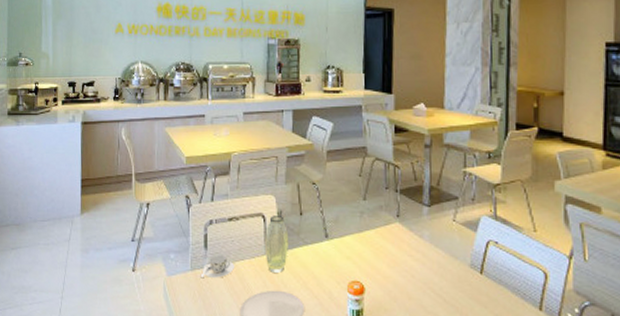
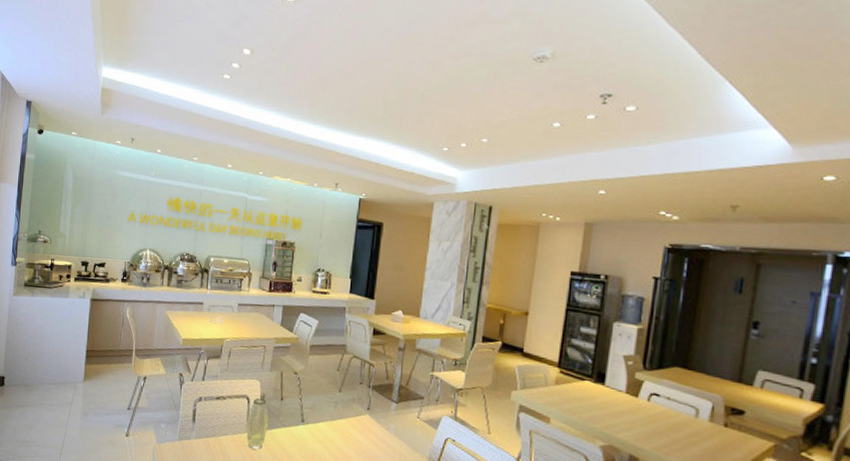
teacup: present [200,254,235,279] -> none [187,427,219,449]

